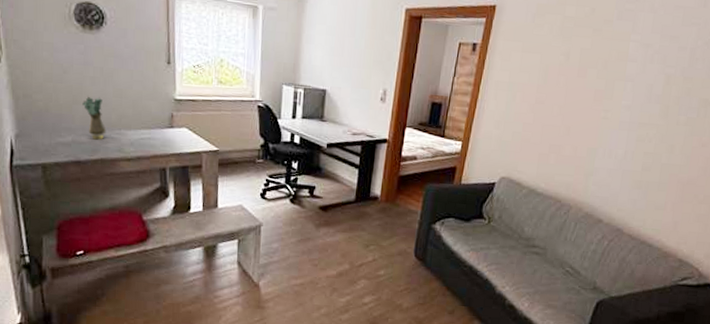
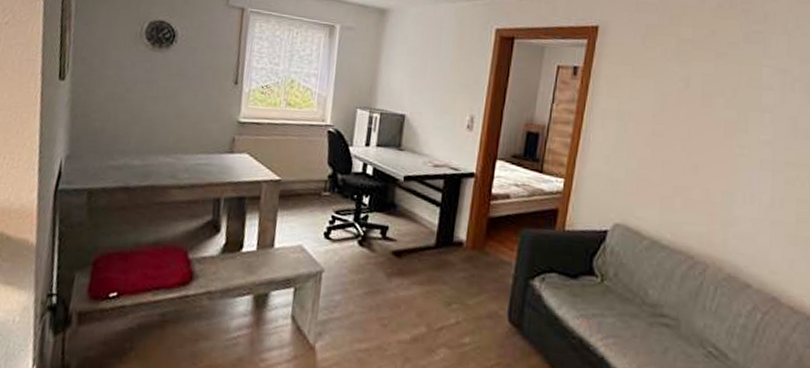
vase: present [82,96,106,140] -> none [140,116,162,165]

